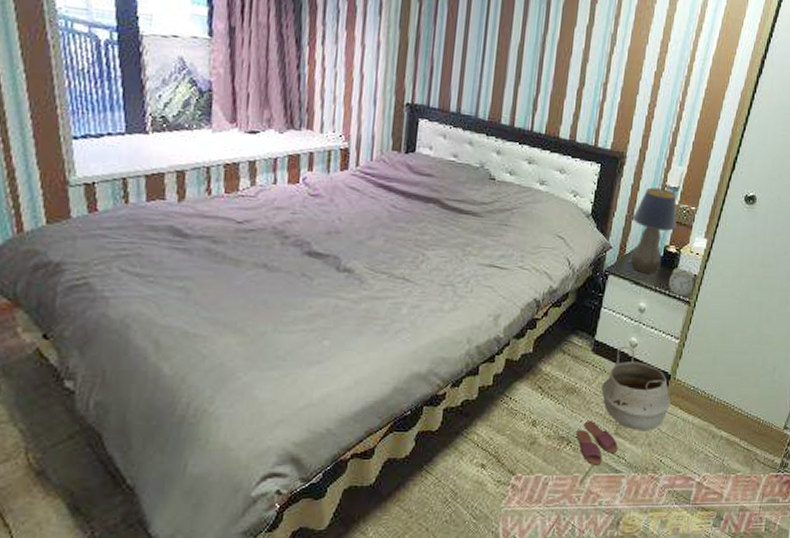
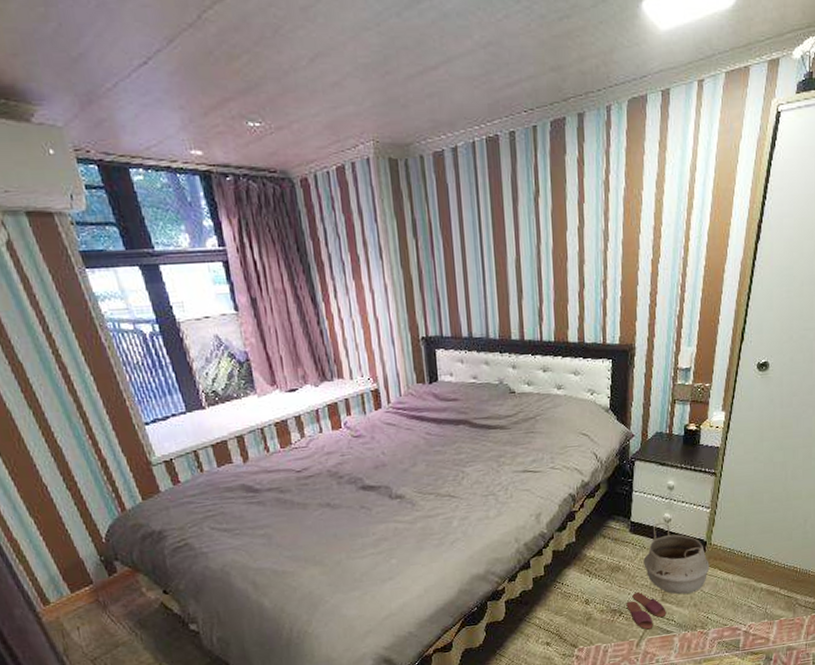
table lamp: present [627,187,677,274] -> none [649,371,694,454]
alarm clock: present [669,265,695,297] -> none [693,440,718,469]

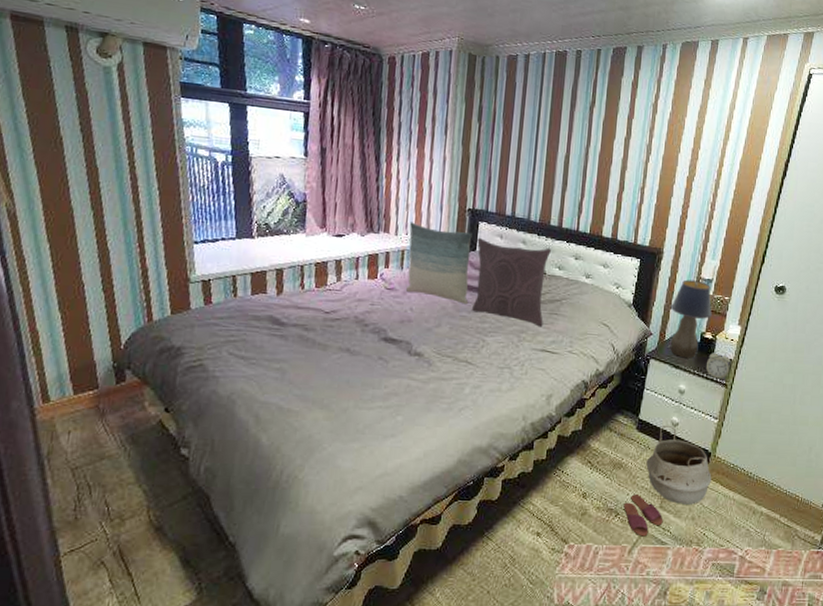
pillow: none [363,362,441,439] -> present [406,222,473,305]
pillow: none [437,366,521,449] -> present [472,238,551,327]
table lamp: none [649,371,694,454] -> present [667,279,712,359]
alarm clock: none [693,440,718,469] -> present [706,350,731,379]

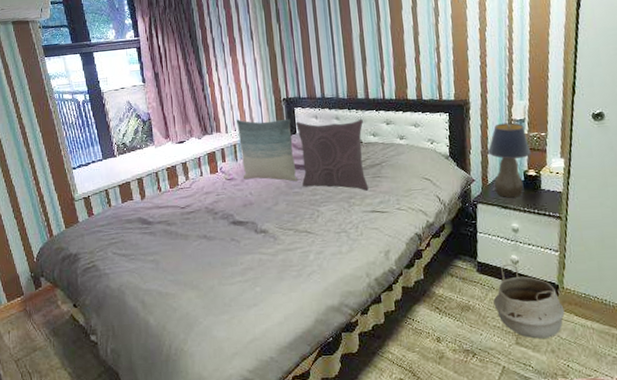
slippers: present [623,494,663,537] -> none [479,334,523,374]
alarm clock: present [706,350,731,379] -> none [535,185,561,213]

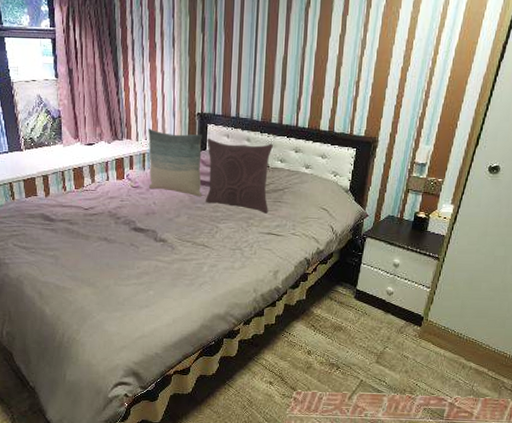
table lamp: present [487,122,531,198] -> none [382,165,426,236]
woven basket: present [493,263,565,339] -> none [363,294,424,360]

